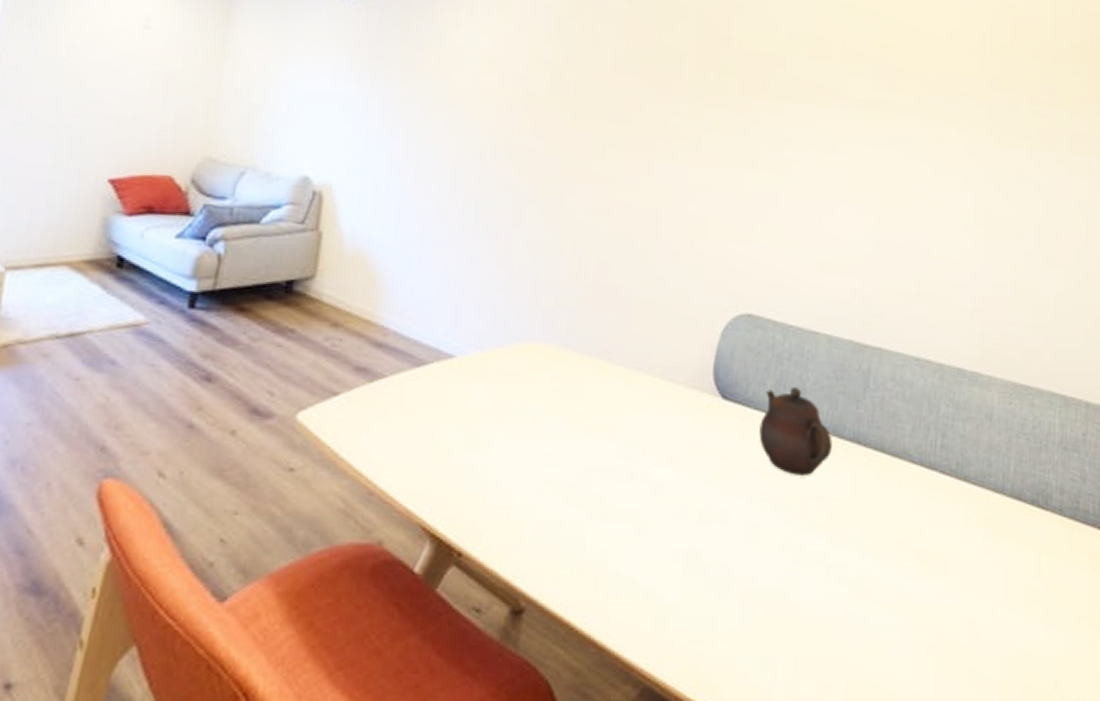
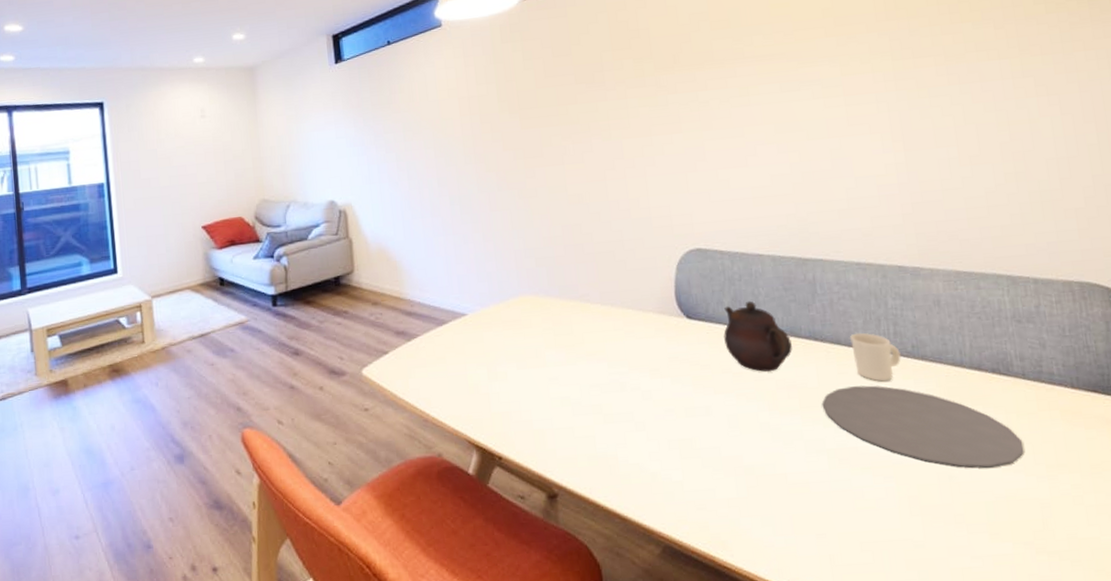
placemat: none [852,504,1047,615] -> present [822,385,1023,468]
mug: none [895,440,944,502] -> present [850,332,901,382]

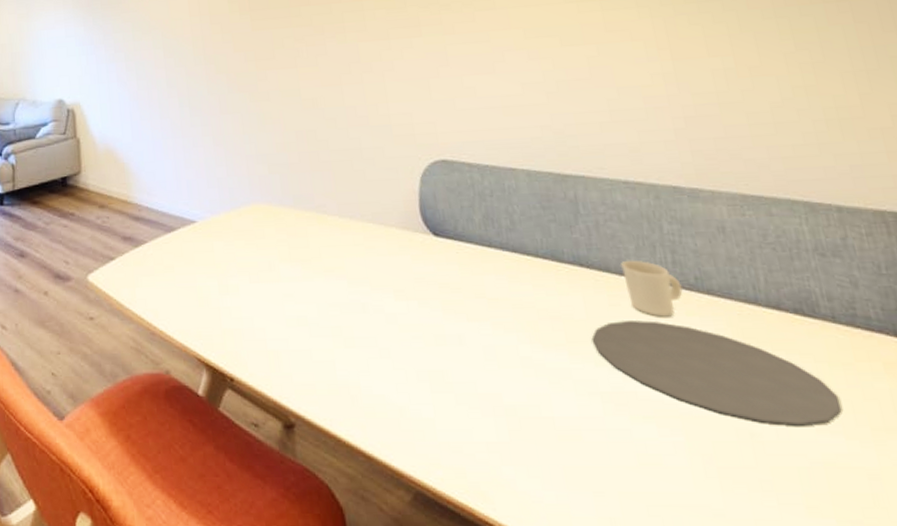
teapot: present [724,300,792,372] -> none [475,219,555,299]

